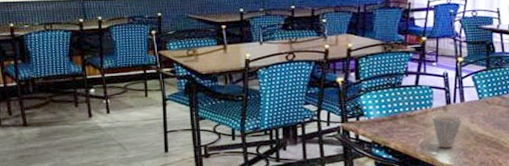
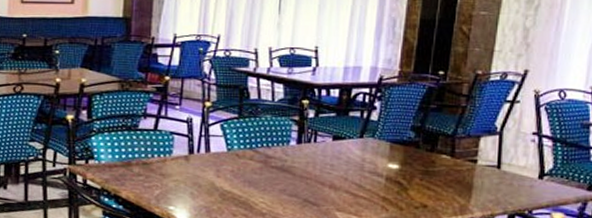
cup: present [432,114,462,148] -> none [171,164,206,204]

